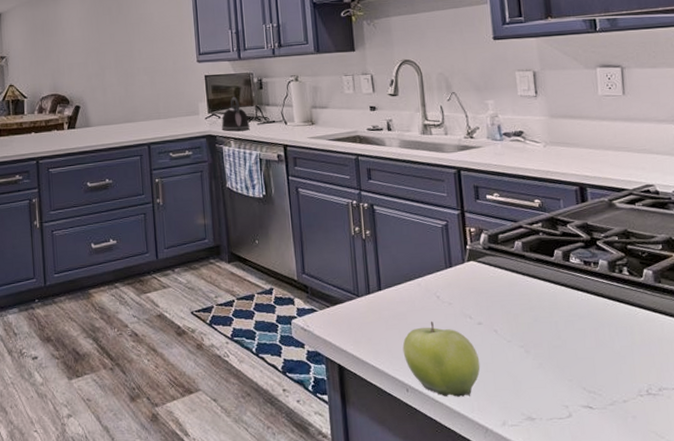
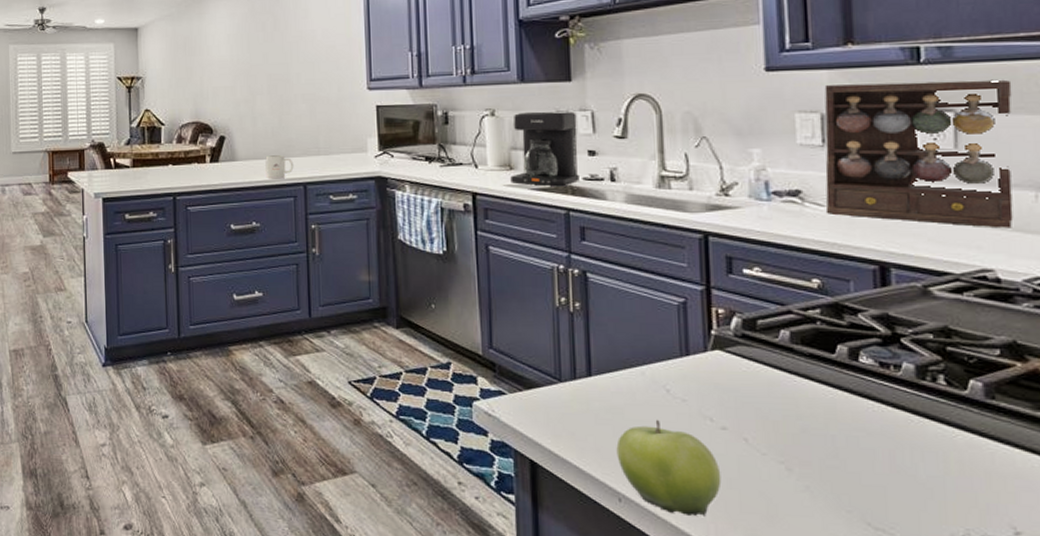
mug: none [115,120,139,141] -> present [265,154,294,179]
kettle: present [221,96,250,132] -> none [394,132,430,174]
coffee maker: none [312,75,365,137] -> present [510,111,579,187]
spice rack: none [534,43,663,153] -> present [824,80,1013,229]

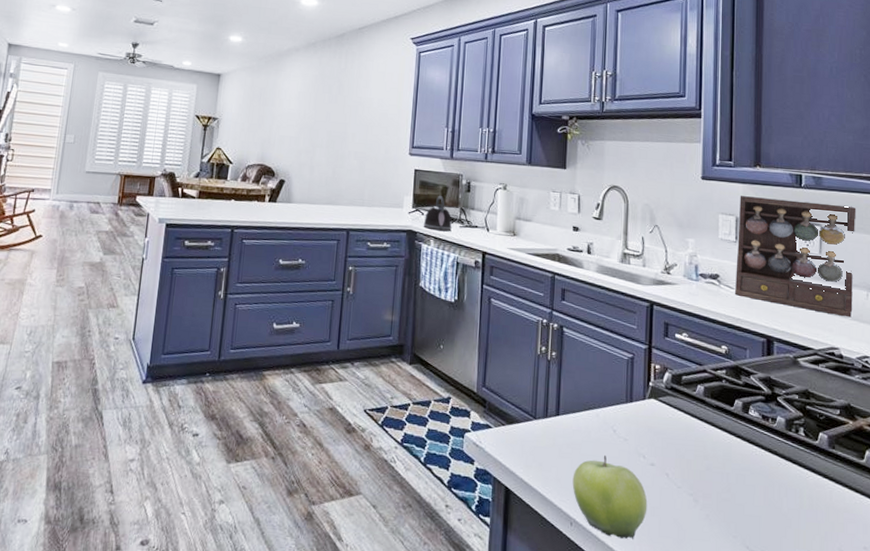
mug: present [265,154,294,179] -> none [316,201,341,223]
kettle: none [394,132,430,174] -> present [423,195,452,232]
coffee maker: present [510,111,579,187] -> none [513,189,567,254]

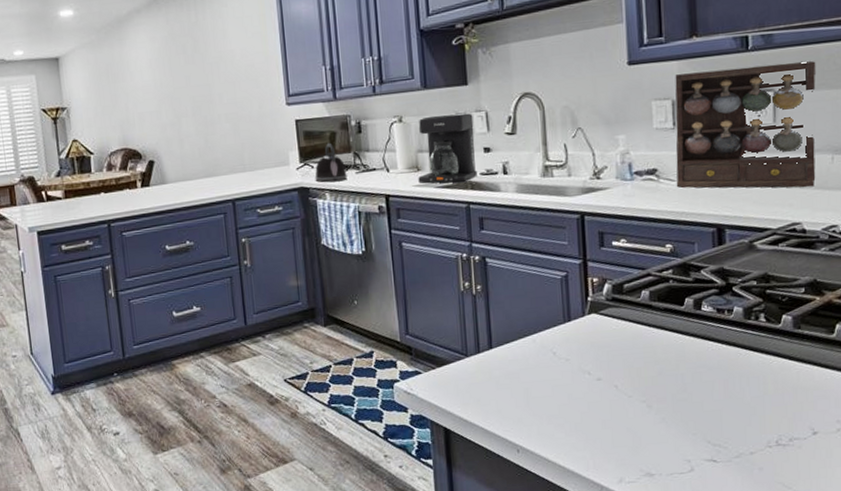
coffee maker: none [513,189,567,254] -> present [418,113,477,184]
fruit: present [572,454,648,539] -> none [514,378,598,456]

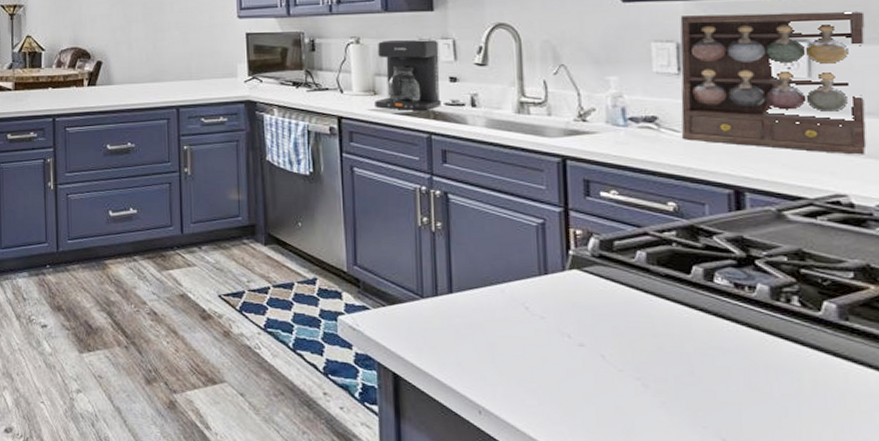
kettle: present [315,142,347,183] -> none [263,58,298,98]

